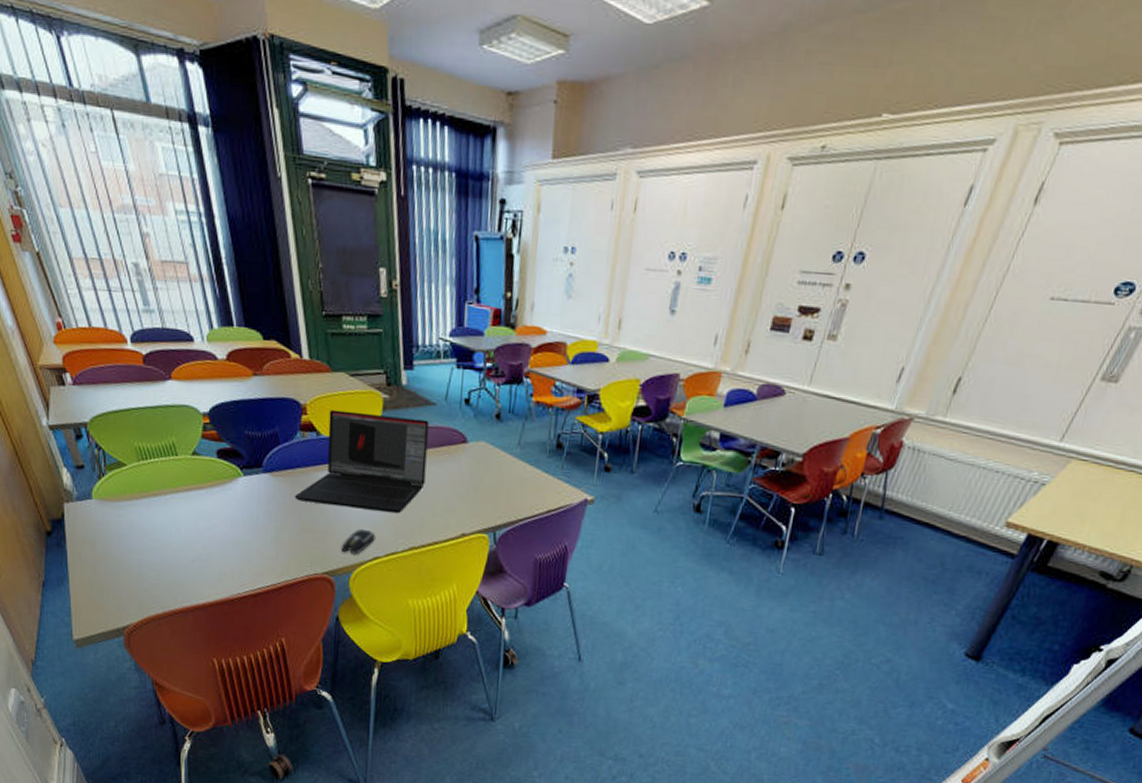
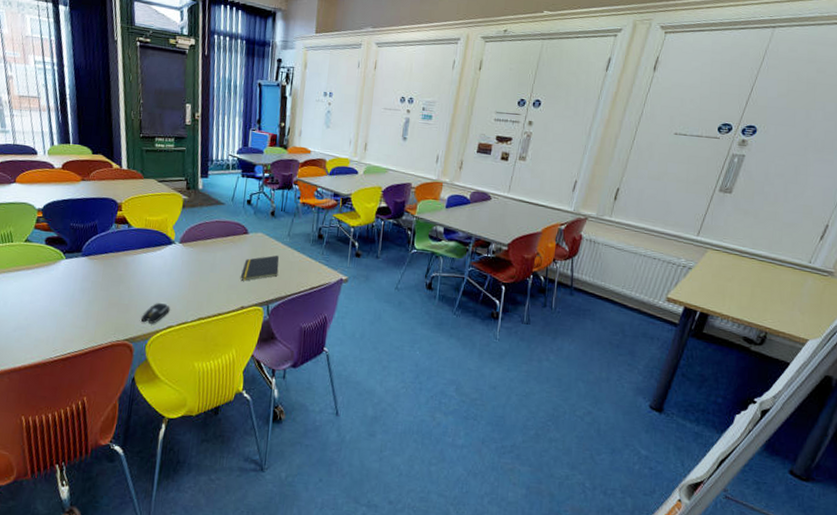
laptop: present [294,409,429,514] -> none [106,207,219,290]
notepad: none [460,469,508,503] -> present [241,255,279,281]

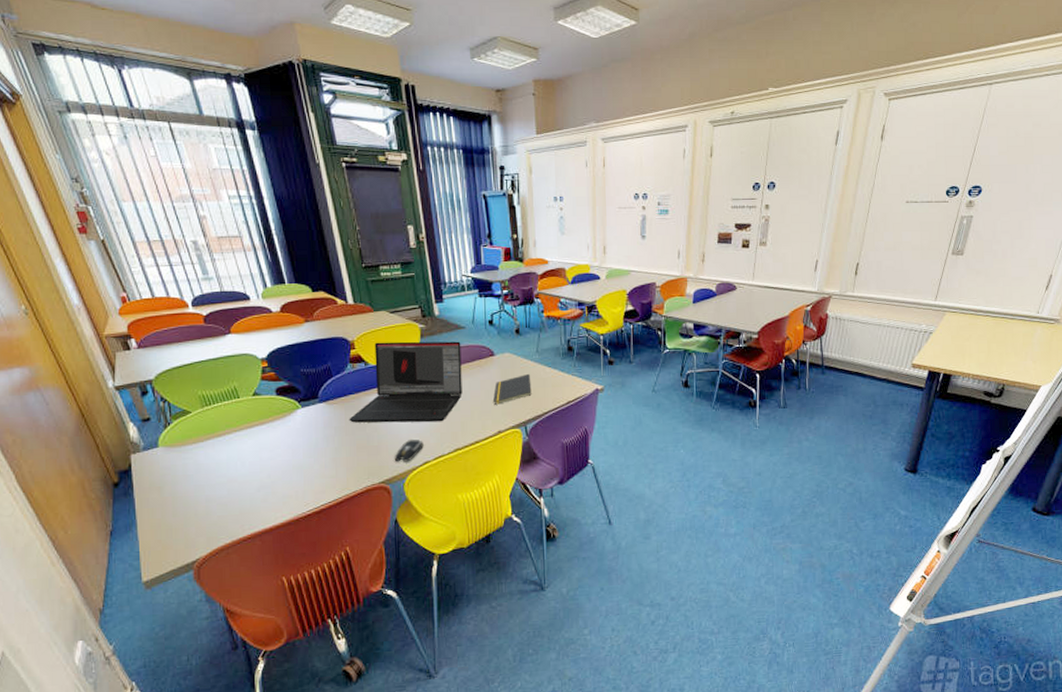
laptop: none [106,207,219,290] -> present [349,341,462,423]

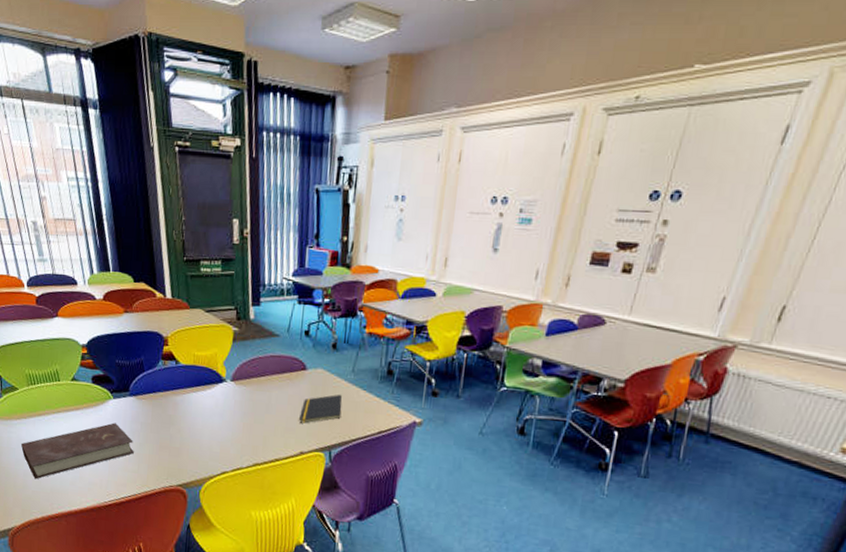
book: none [199,431,330,503] -> present [20,422,134,480]
laptop: present [349,341,462,423] -> none [155,341,273,433]
computer mouse: present [394,438,424,462] -> none [193,446,224,469]

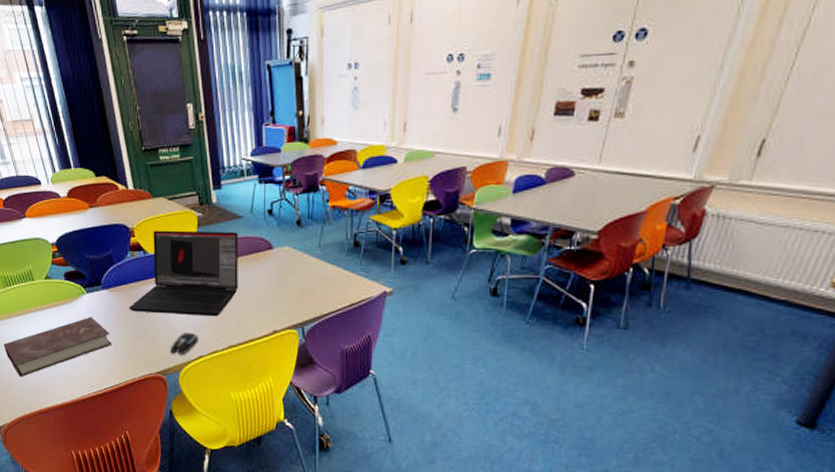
laptop: none [155,341,273,433] -> present [129,230,238,317]
computer mouse: none [193,446,224,469] -> present [170,332,198,355]
notepad: present [299,394,343,424] -> none [270,270,311,302]

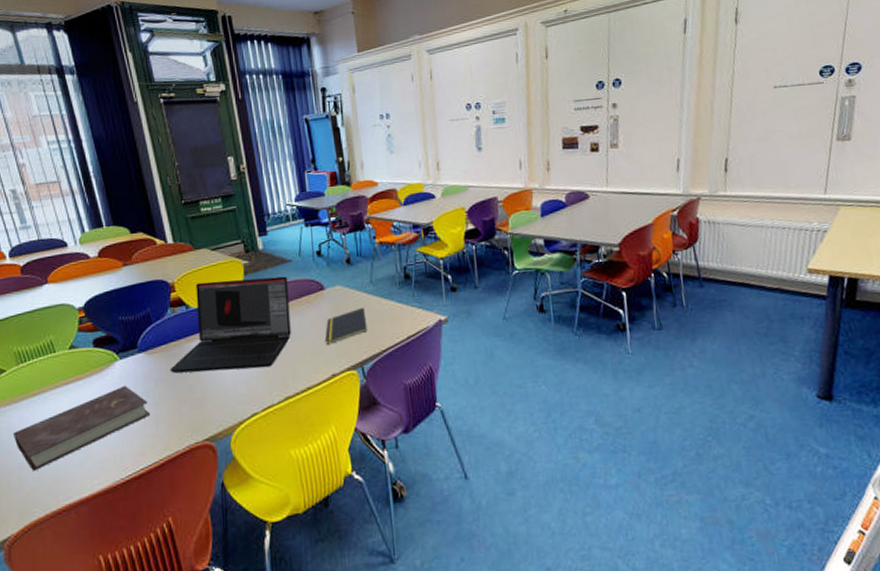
computer mouse: present [170,332,198,355] -> none [219,388,251,415]
notepad: none [270,270,311,302] -> present [325,307,368,345]

